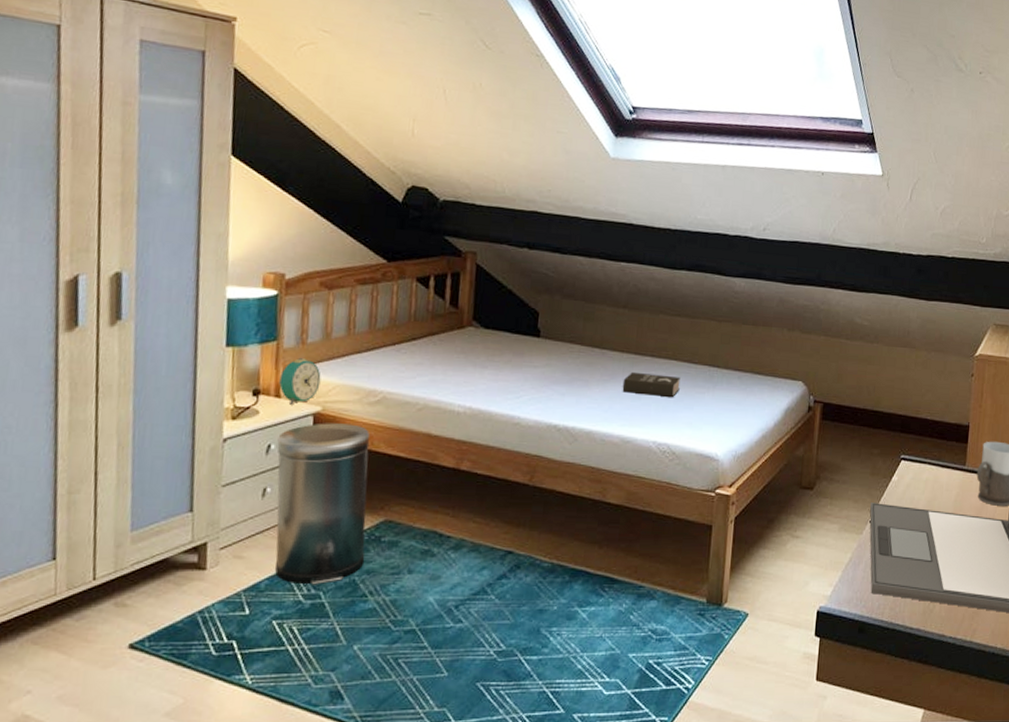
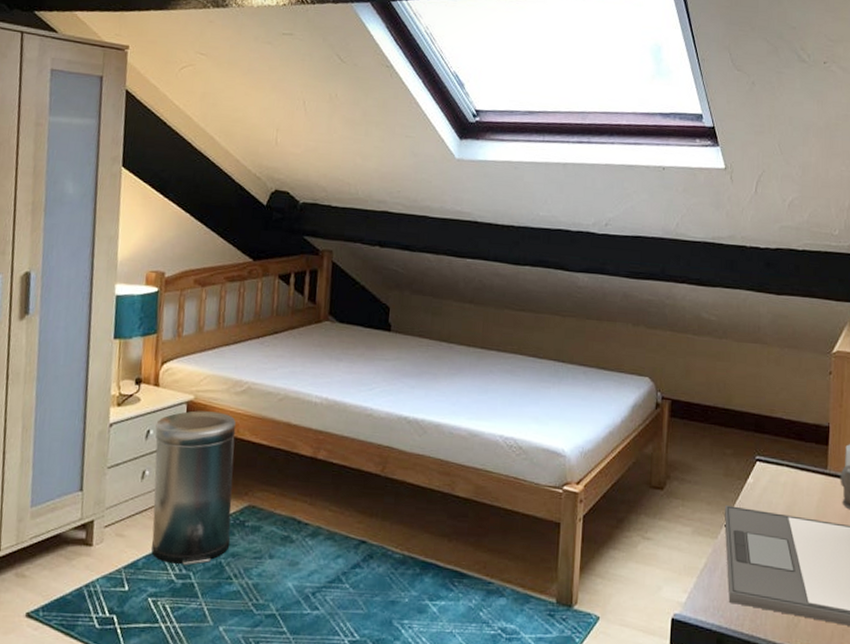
alarm clock: present [279,358,321,405] -> none [158,350,194,393]
book: present [622,371,681,397] -> none [469,365,526,391]

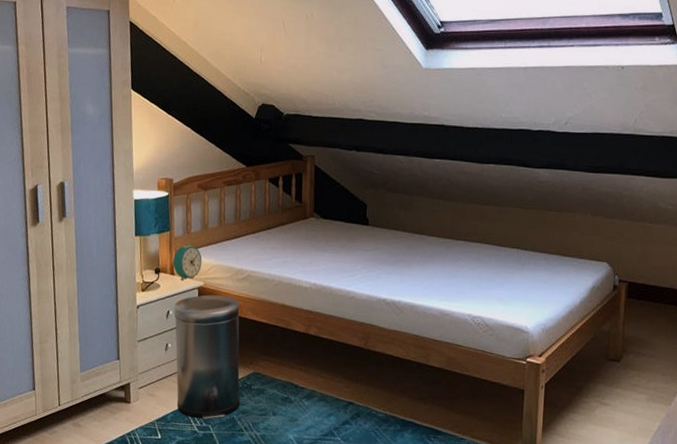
alarm clock: none [158,350,194,393] -> present [173,244,202,281]

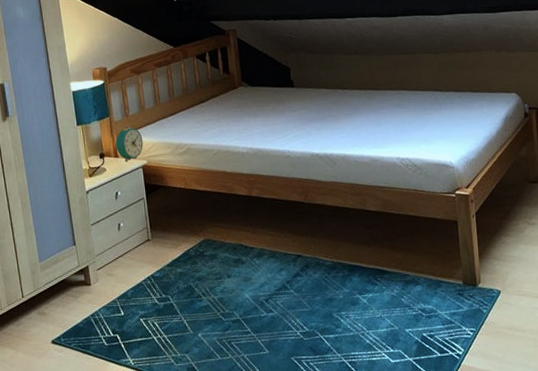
pedal bin: present [173,295,240,420] -> none [121,171,196,291]

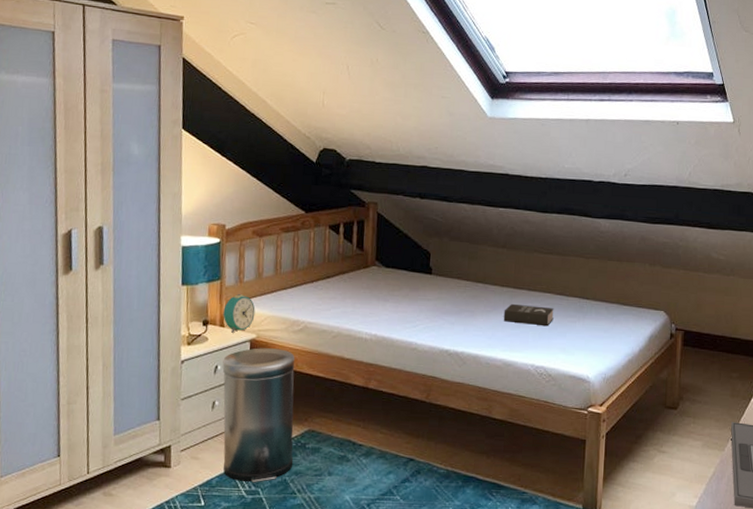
pedal bin: none [121,171,196,291] -> present [222,348,296,483]
book: none [364,103,411,122] -> present [503,303,554,326]

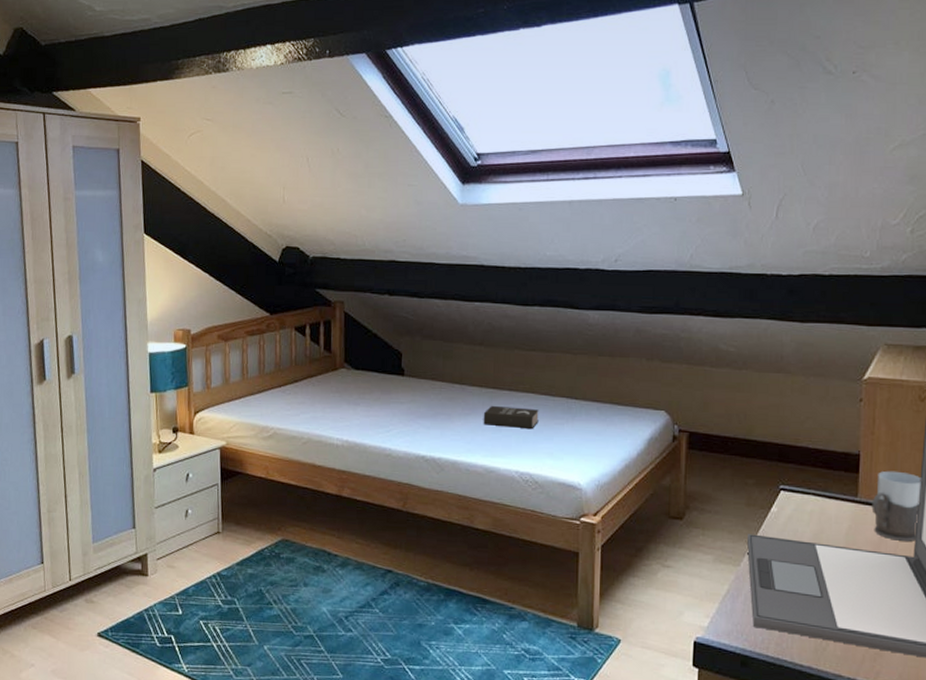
pedal bin: present [222,348,296,483] -> none [194,455,268,593]
alarm clock: present [223,294,256,333] -> none [192,401,224,440]

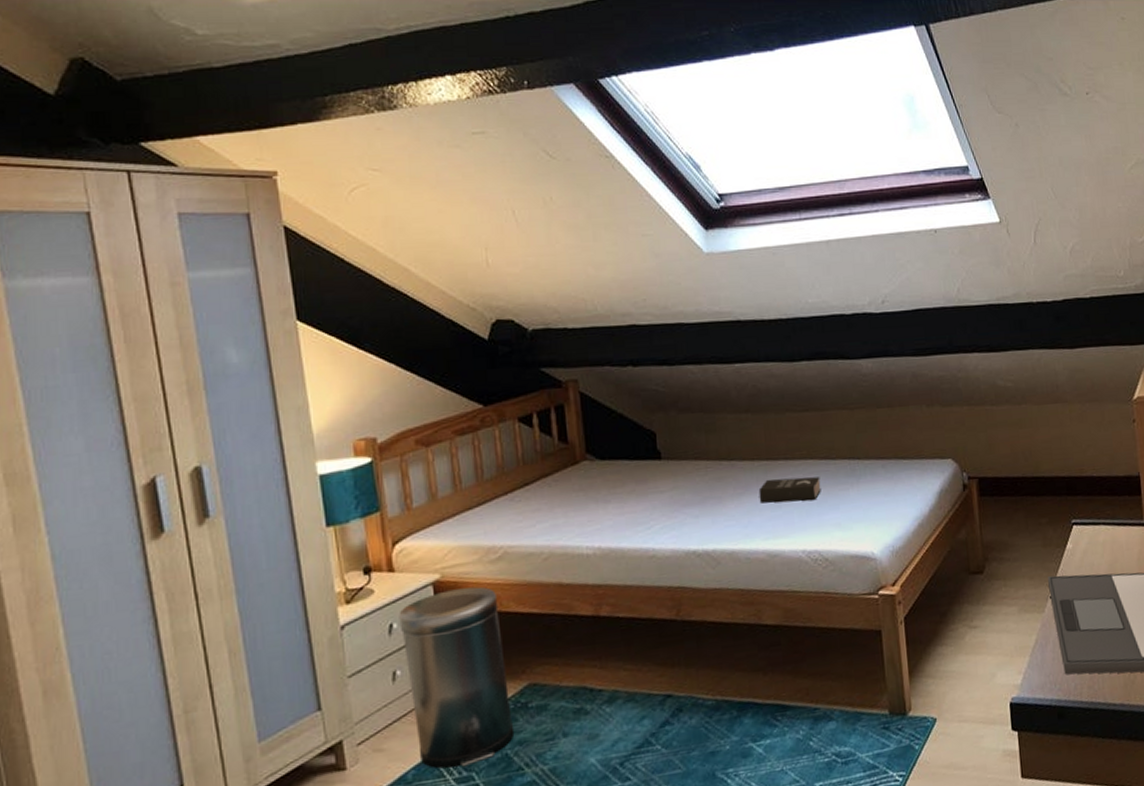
pedal bin: none [194,455,268,593] -> present [399,587,515,769]

